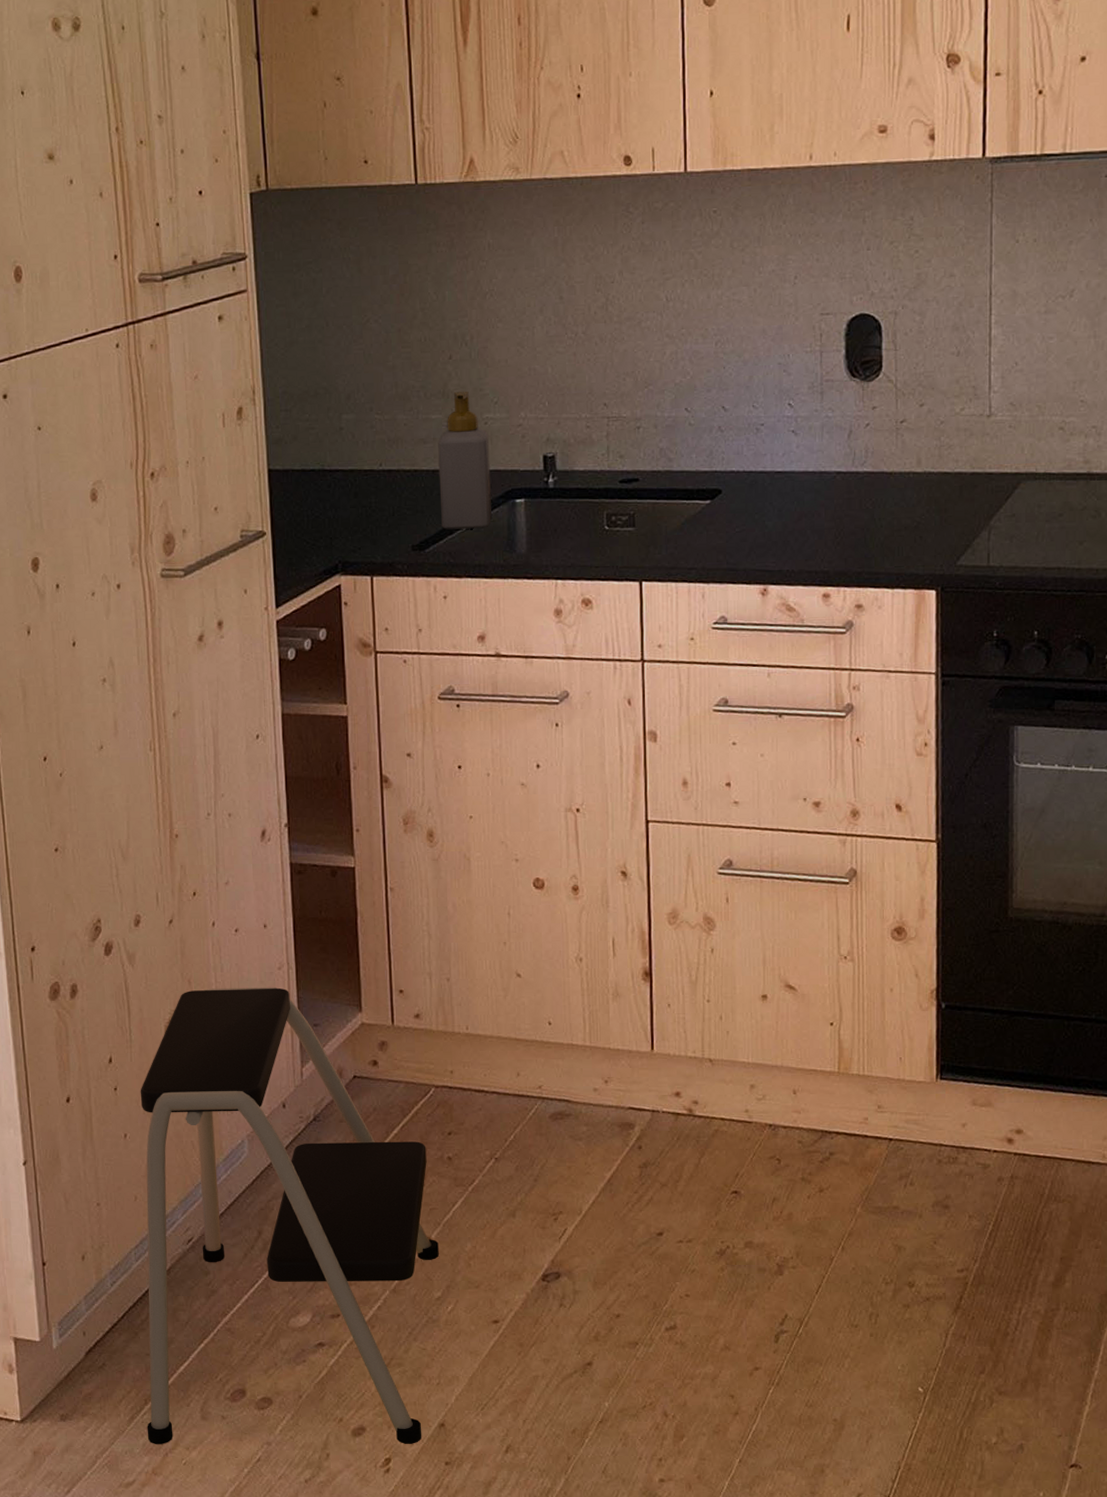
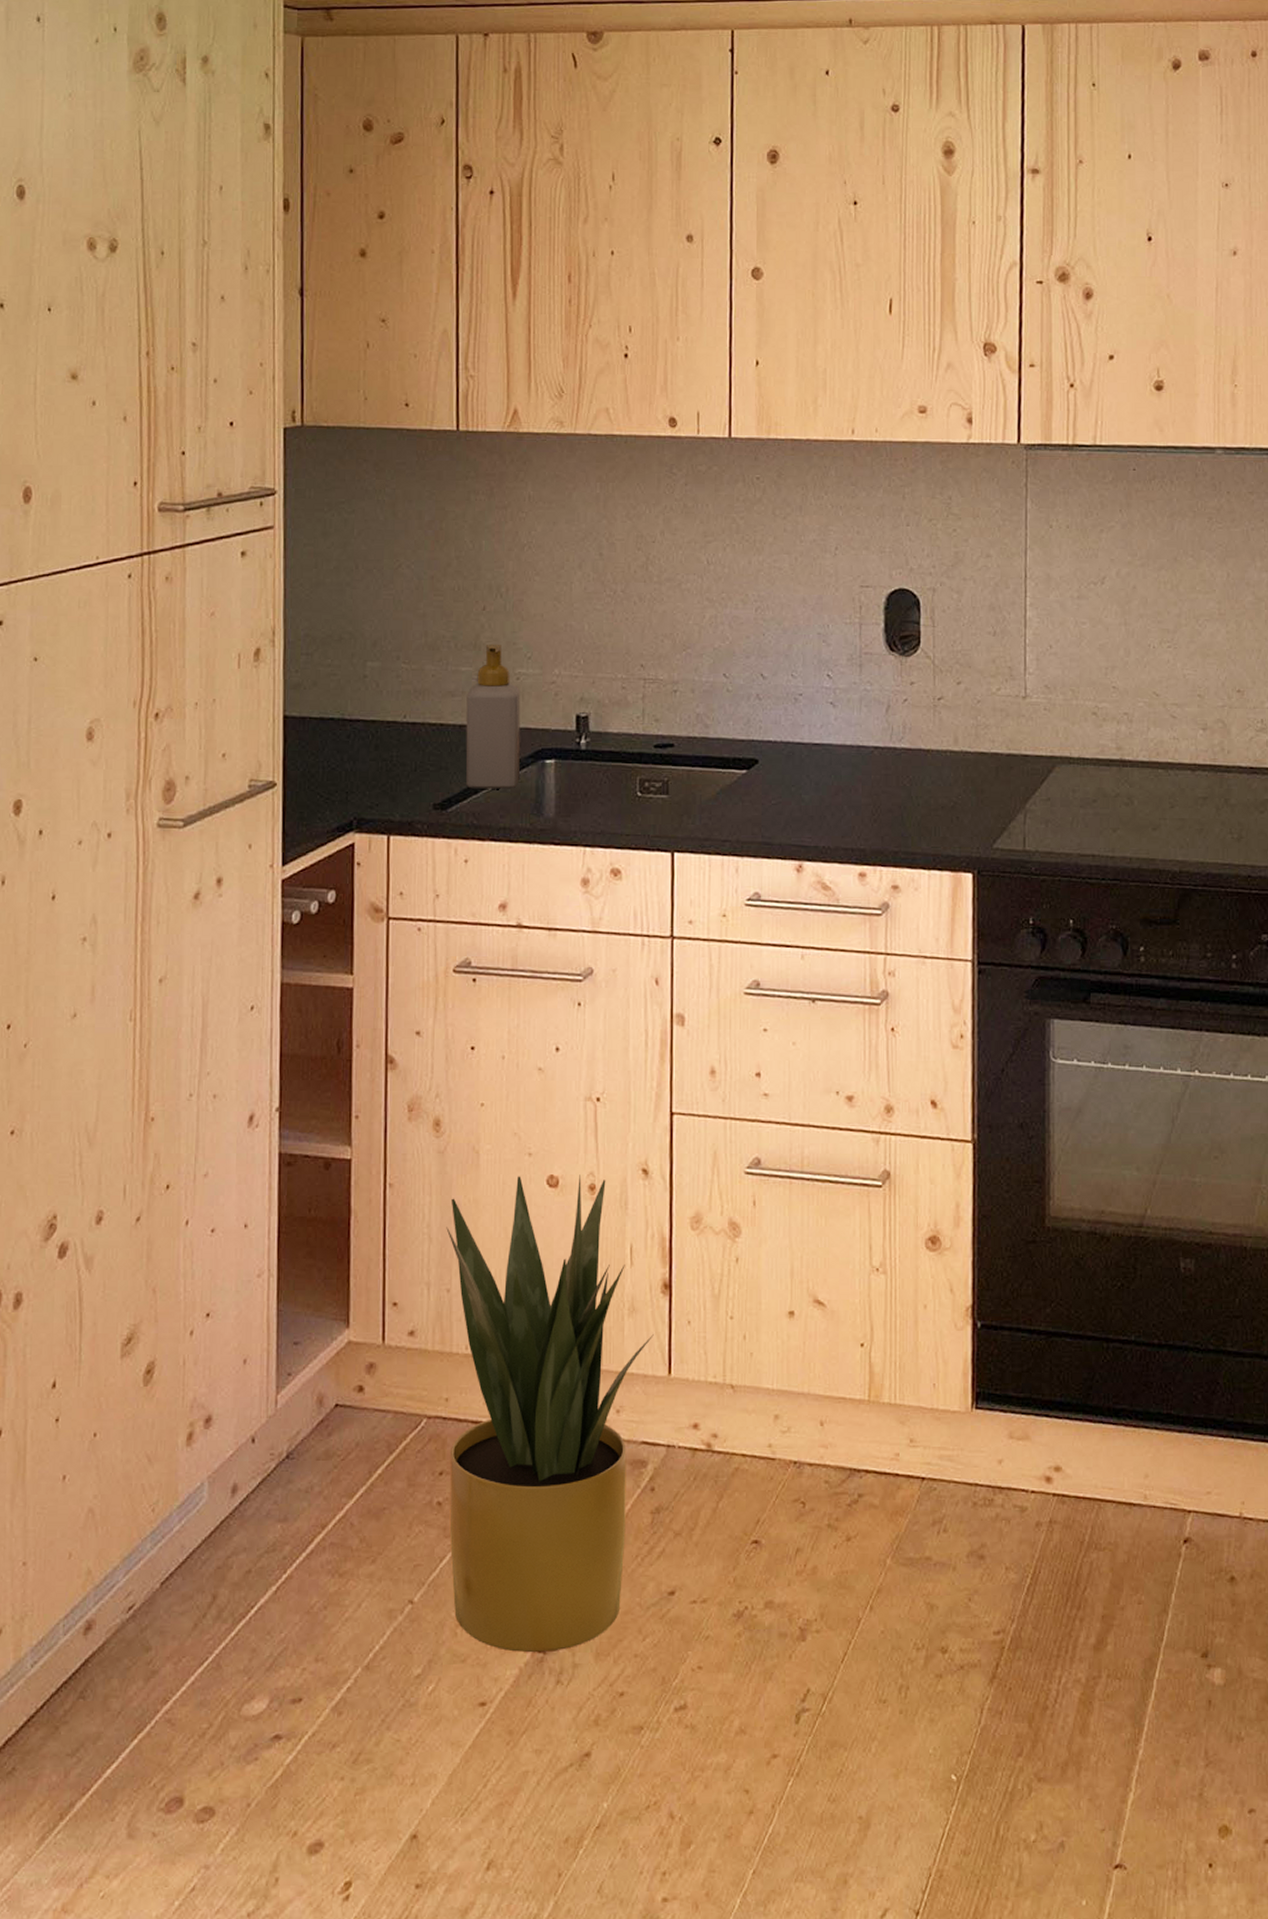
step stool: present [140,986,439,1444] -> none [59,1297,422,1872]
planter: none [443,877,637,1280] -> present [446,1174,654,1652]

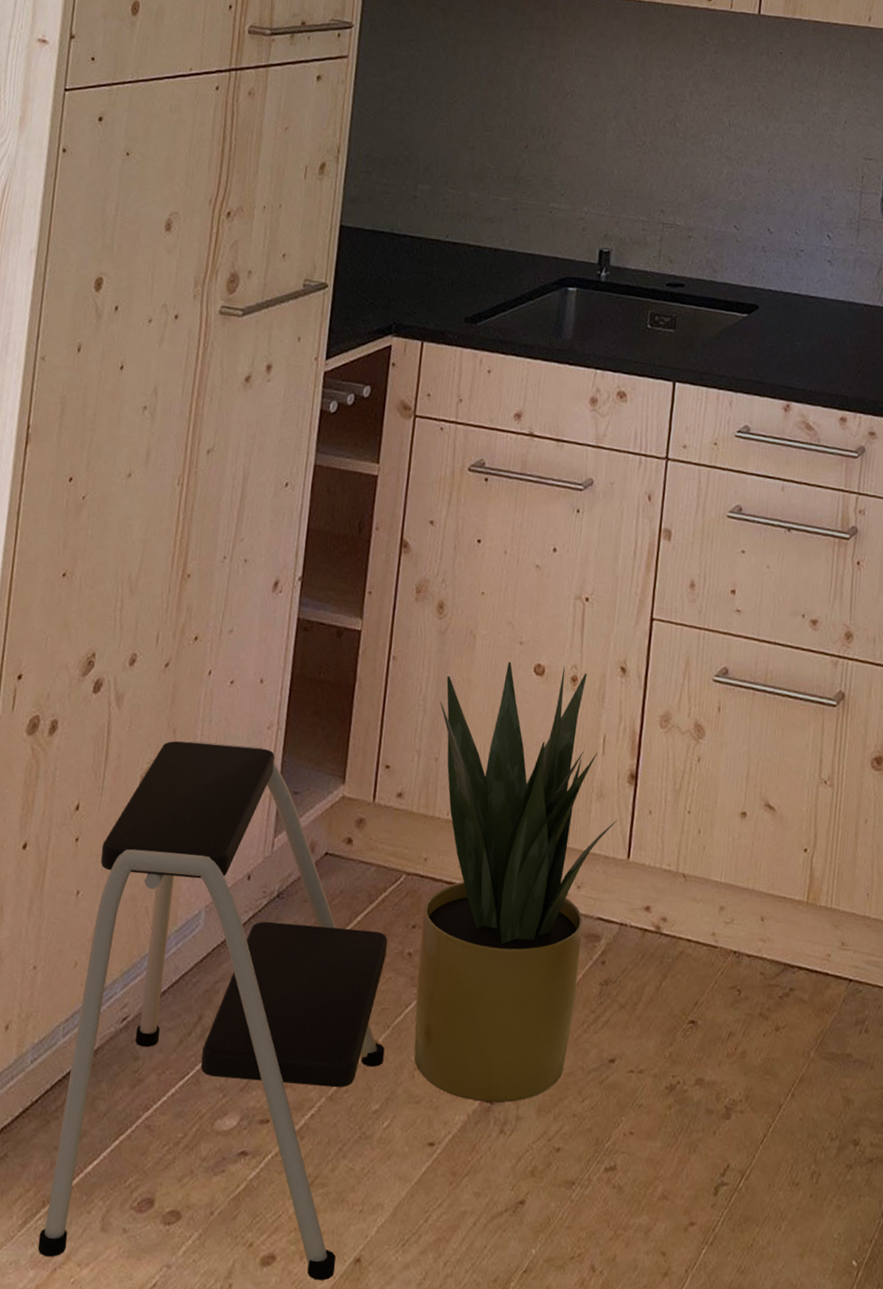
step stool: none [59,1297,422,1872] -> present [37,740,388,1281]
soap bottle: present [465,644,521,789] -> none [496,178,552,311]

